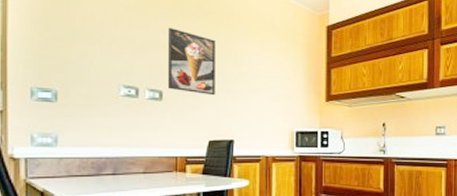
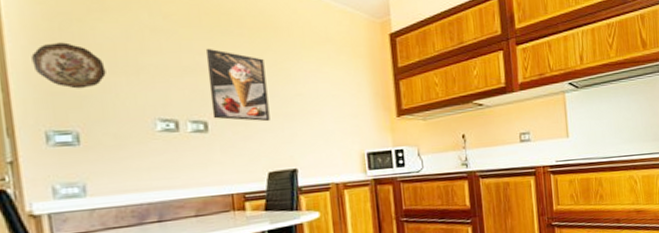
decorative plate: none [27,13,85,54] -> present [31,42,106,89]

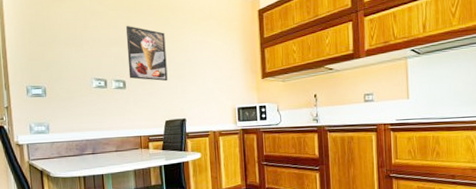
decorative plate: present [31,42,106,89] -> none [20,23,63,57]

